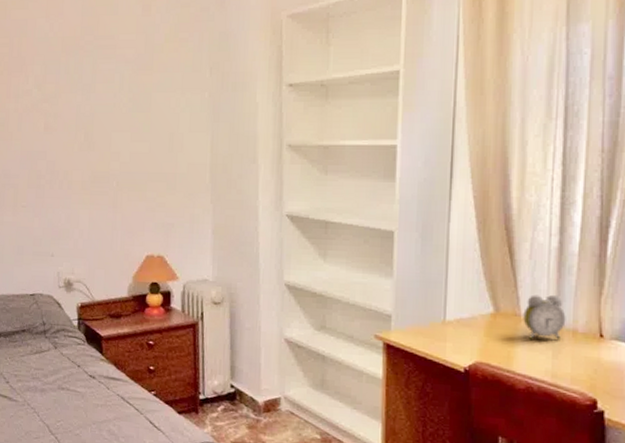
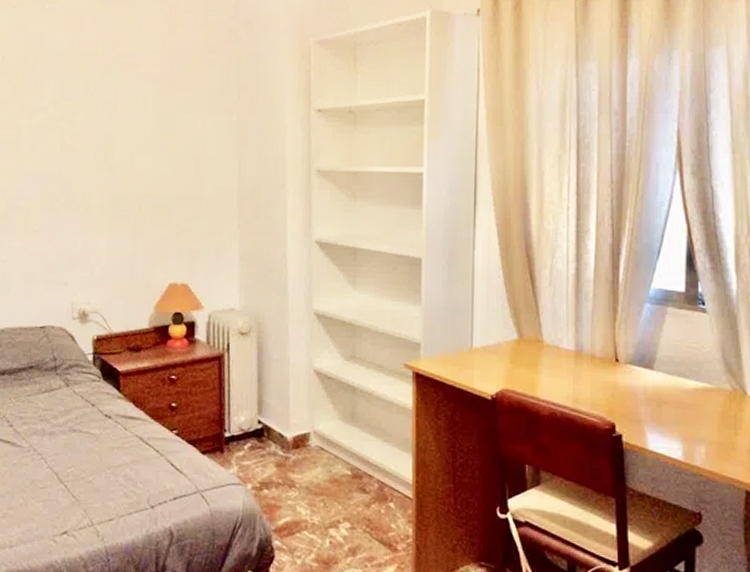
alarm clock: present [523,294,566,340] -> none [545,320,585,366]

